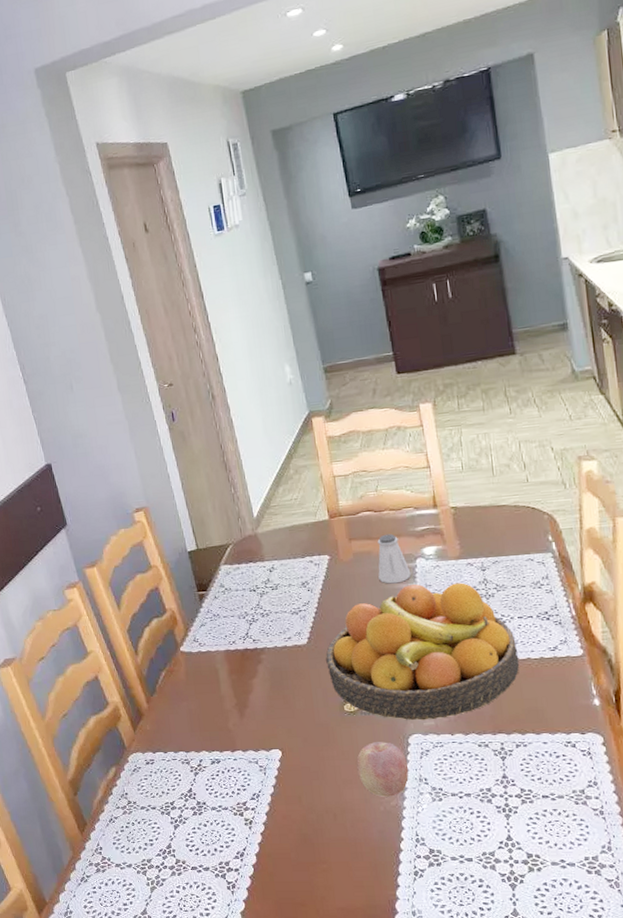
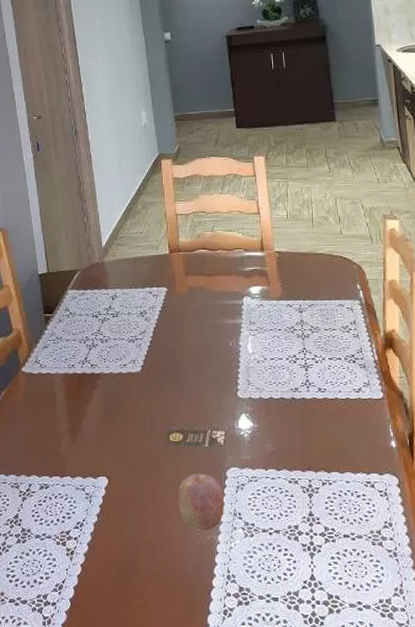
fruit bowl: present [325,582,519,721] -> none [156,321,328,454]
saltshaker: present [377,534,411,584] -> none [209,272,238,319]

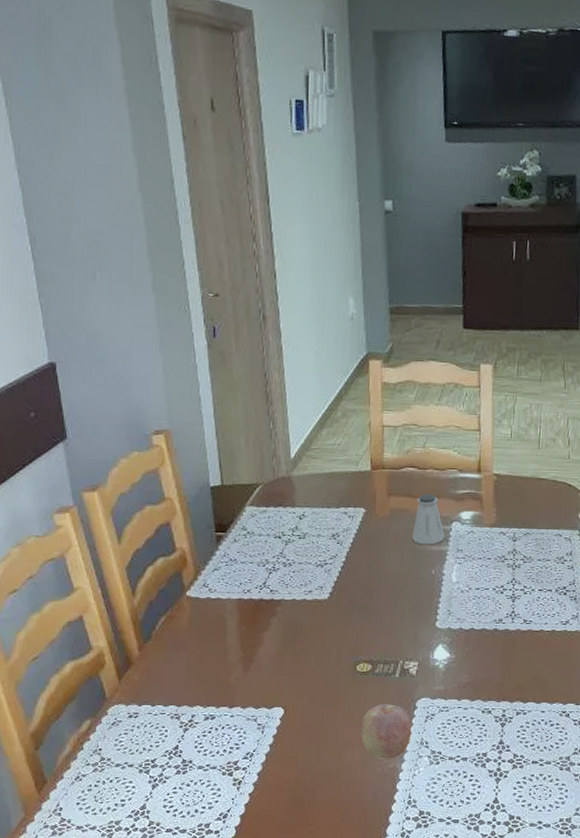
saltshaker: none [209,272,238,319] -> present [412,493,445,545]

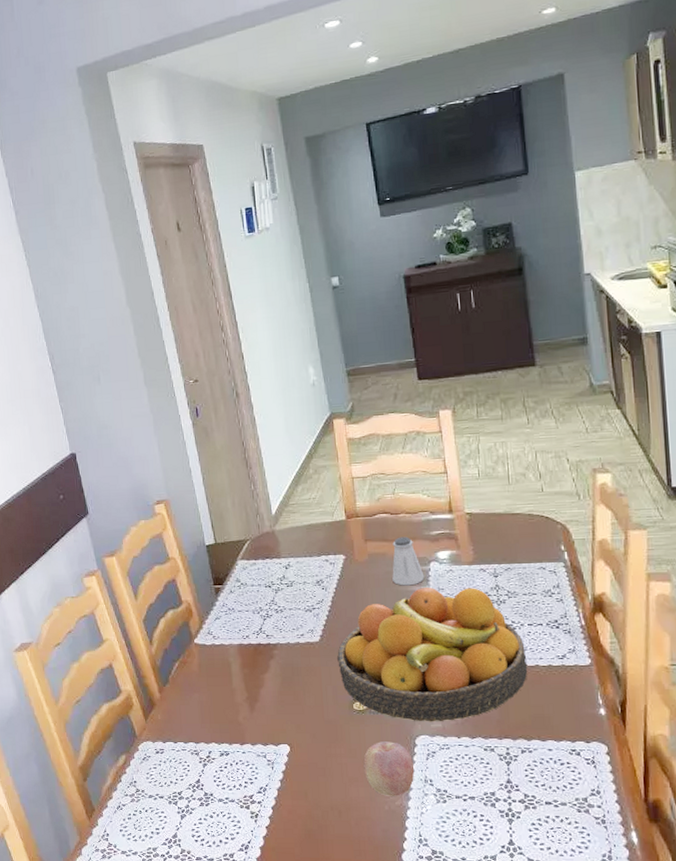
fruit bowl: none [345,548,533,685] -> present [337,588,528,722]

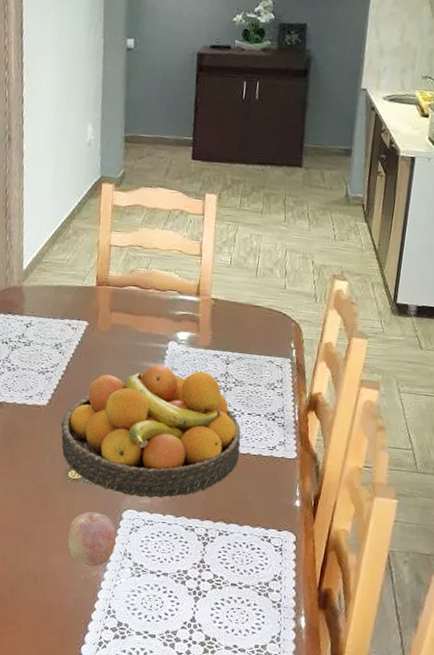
saltshaker: present [392,536,425,586] -> none [130,312,162,362]

